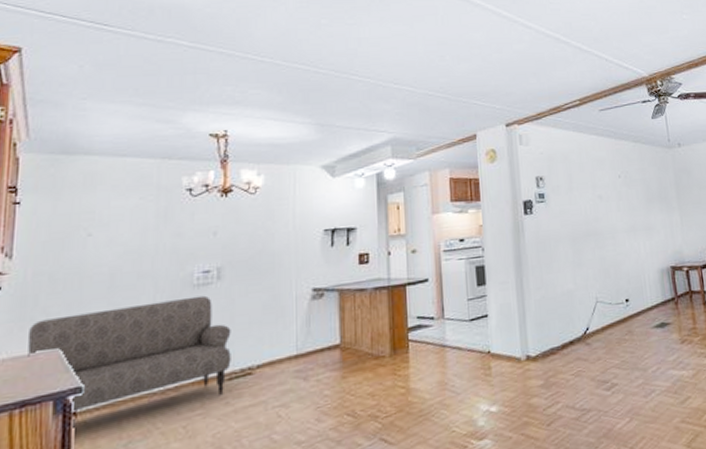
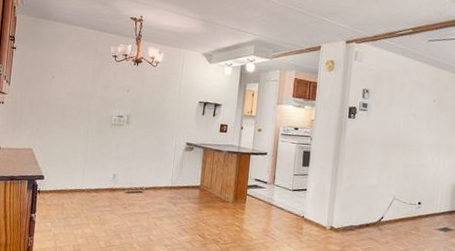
sofa: present [28,295,231,413] -> none [16,128,132,201]

